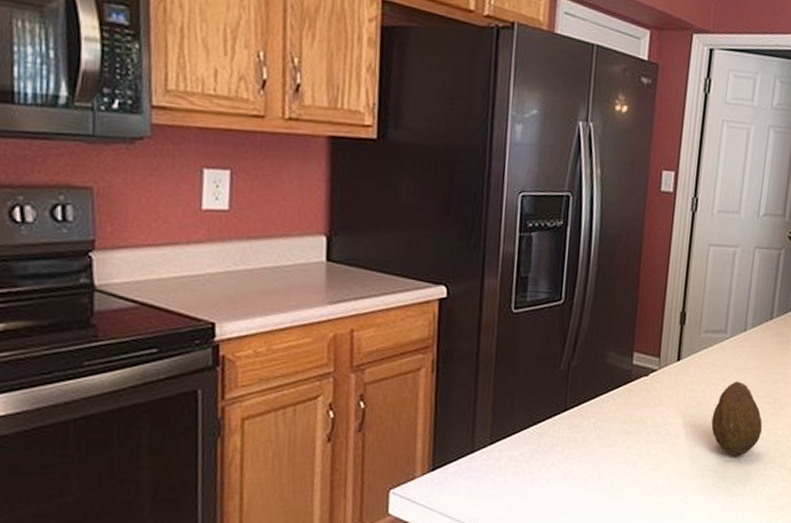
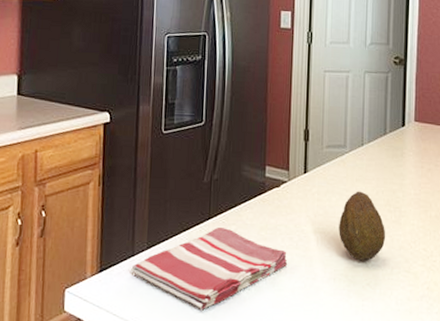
dish towel: none [470,421,653,509] -> present [131,228,288,309]

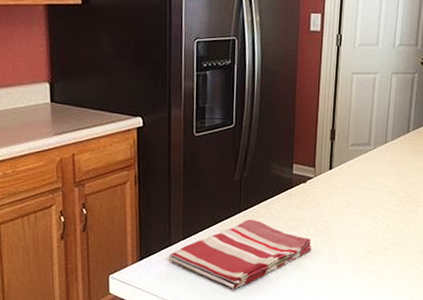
fruit: present [339,191,386,261] -> none [360,184,403,245]

